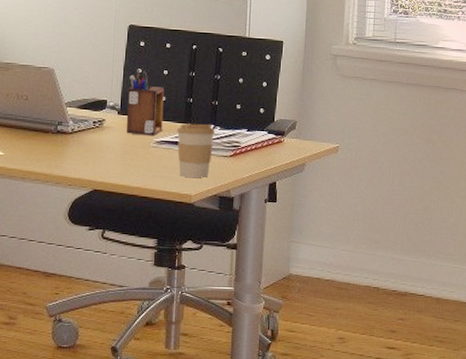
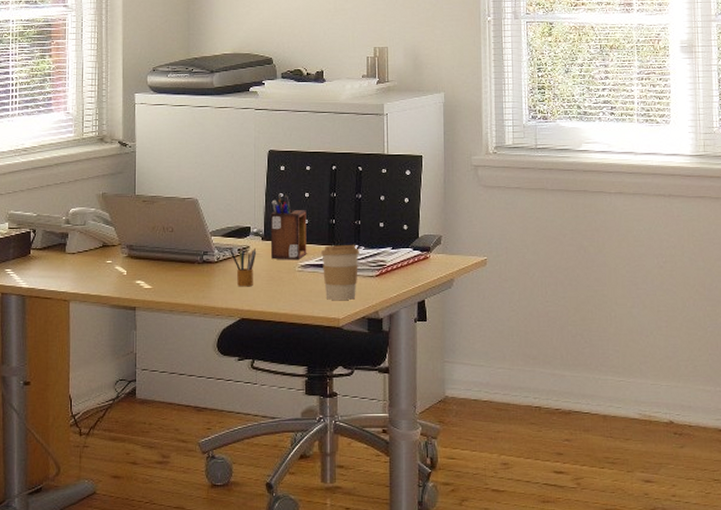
pencil box: none [84,119,112,159] -> present [229,247,257,287]

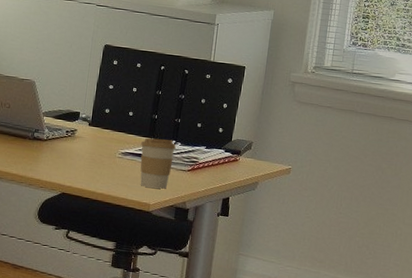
pencil box: present [229,247,257,287] -> none [58,129,83,166]
desk organizer: present [270,193,307,260] -> none [95,85,133,148]

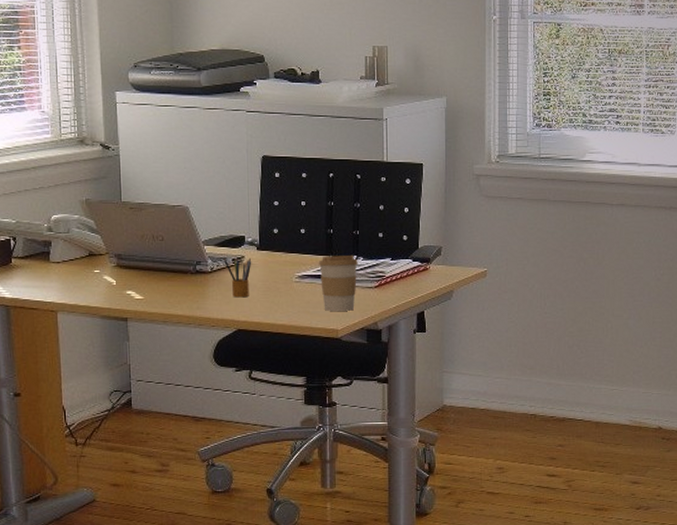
pencil box: none [58,129,83,166] -> present [223,257,252,298]

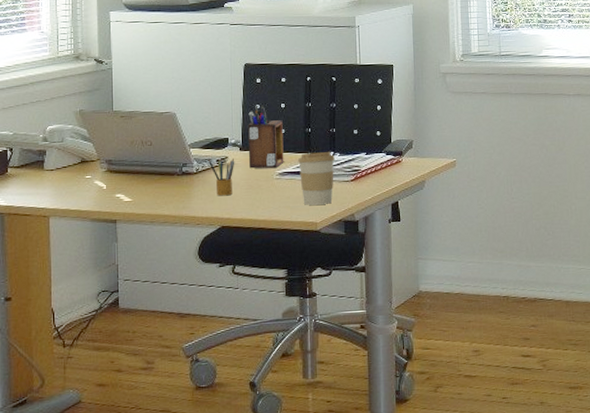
desk organizer: none [265,201,304,271] -> present [247,104,284,169]

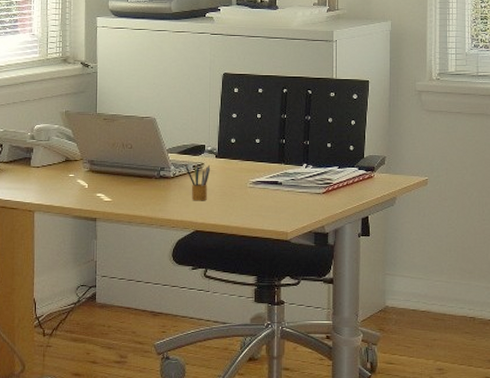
desk organizer: present [247,104,284,169] -> none [223,114,258,177]
coffee cup: present [297,151,335,205] -> none [271,163,308,215]

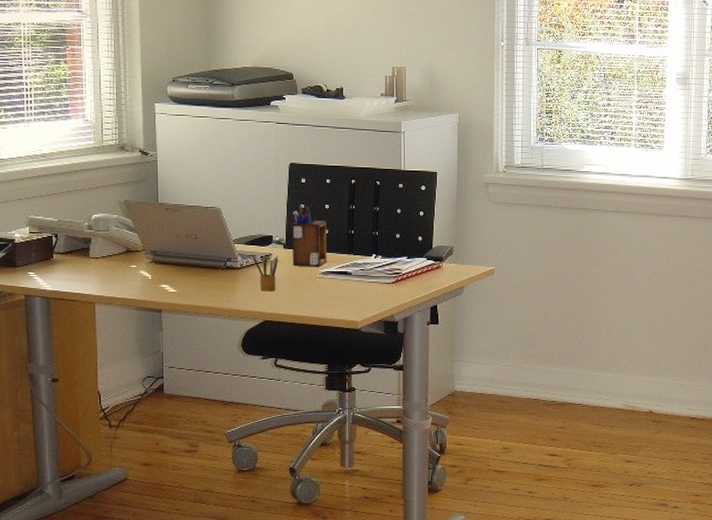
desk organizer: none [223,114,258,177] -> present [292,204,327,268]

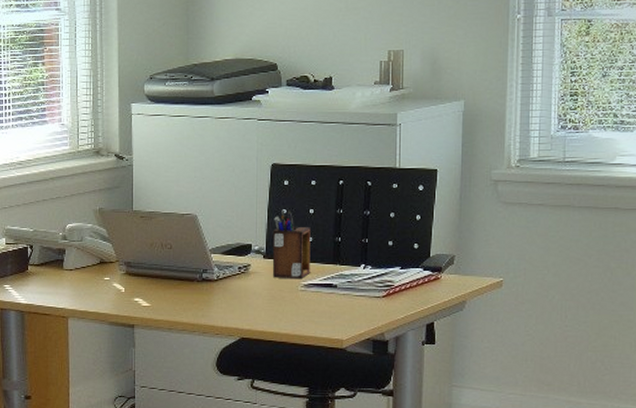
pencil box: present [252,255,279,292] -> none [229,266,258,306]

